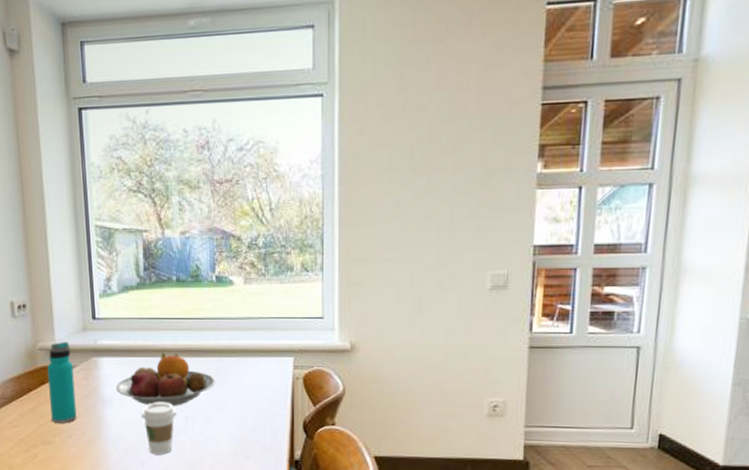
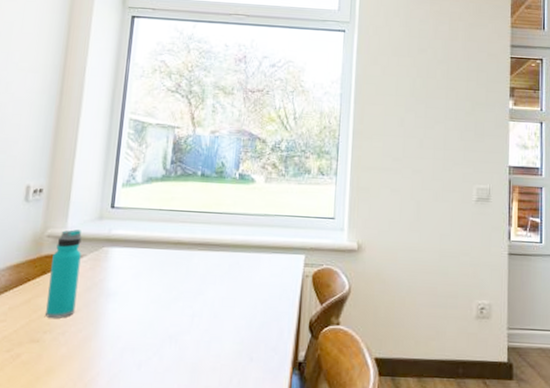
fruit bowl: present [115,352,216,407] -> none [123,245,228,303]
coffee cup: present [142,402,176,455] -> none [146,296,184,356]

